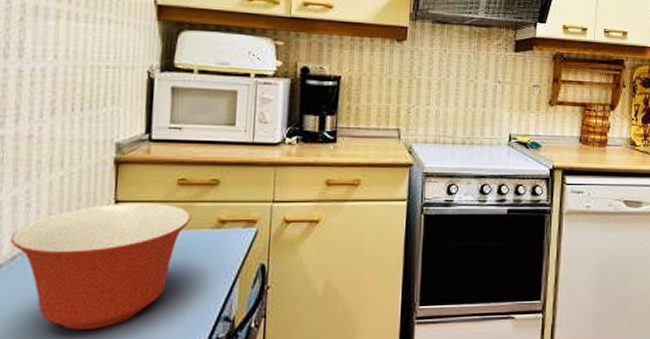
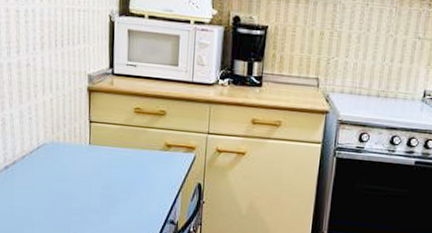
mixing bowl: present [10,202,192,330] -> none [21,123,145,216]

